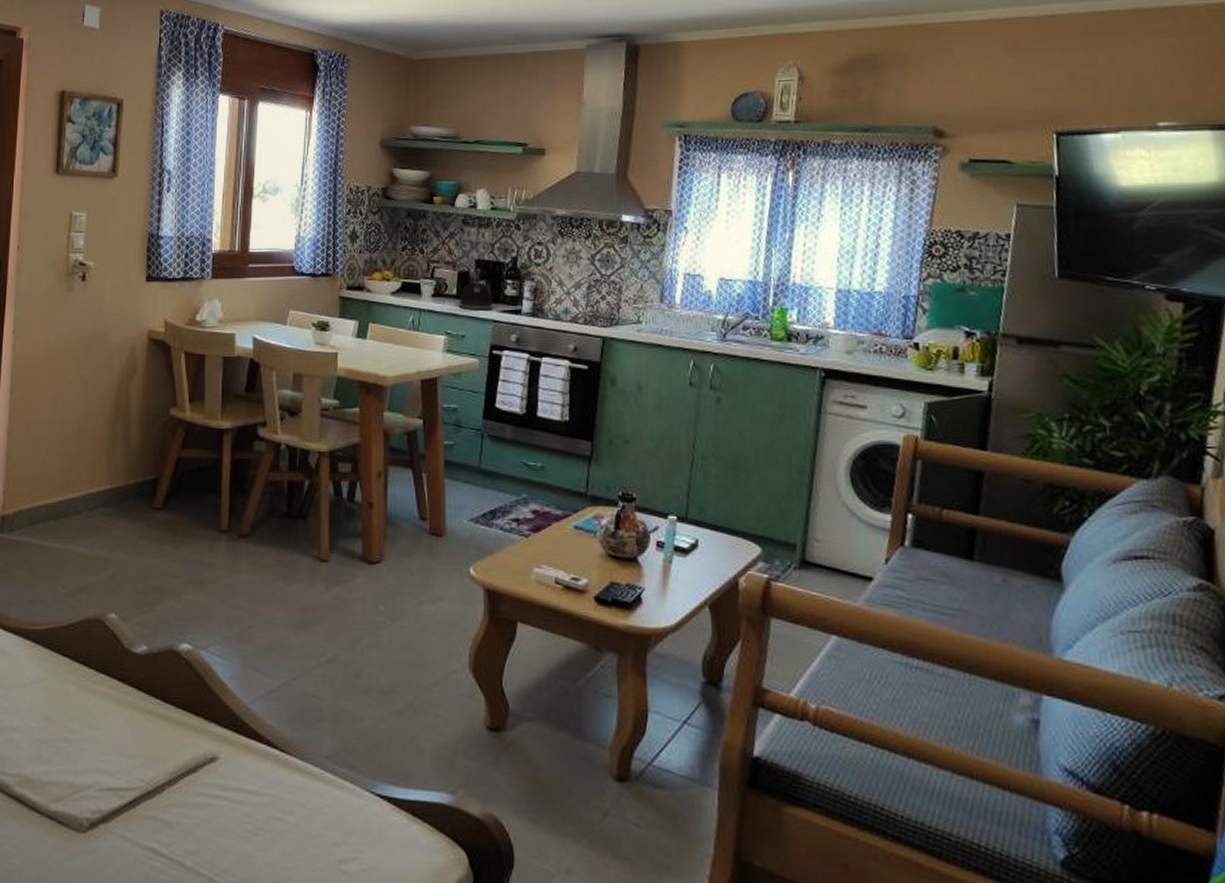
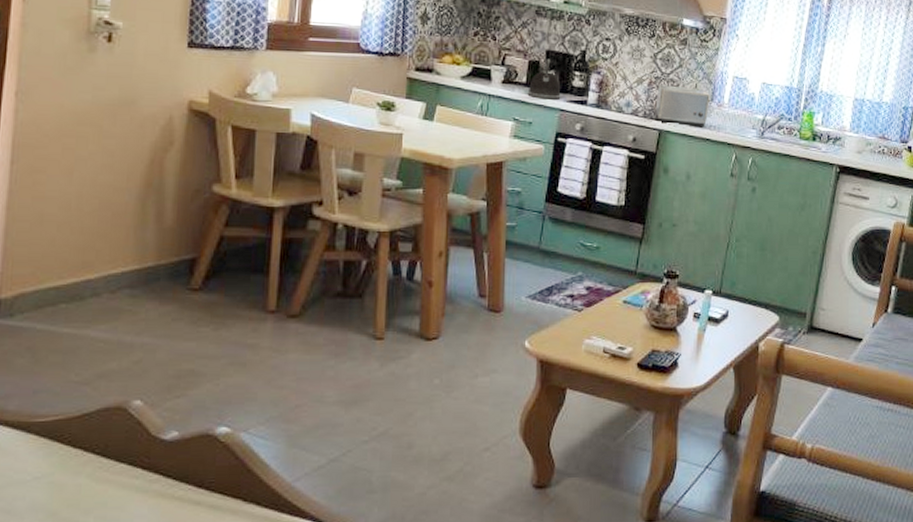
toaster: none [596,288,660,333] -> present [655,85,711,128]

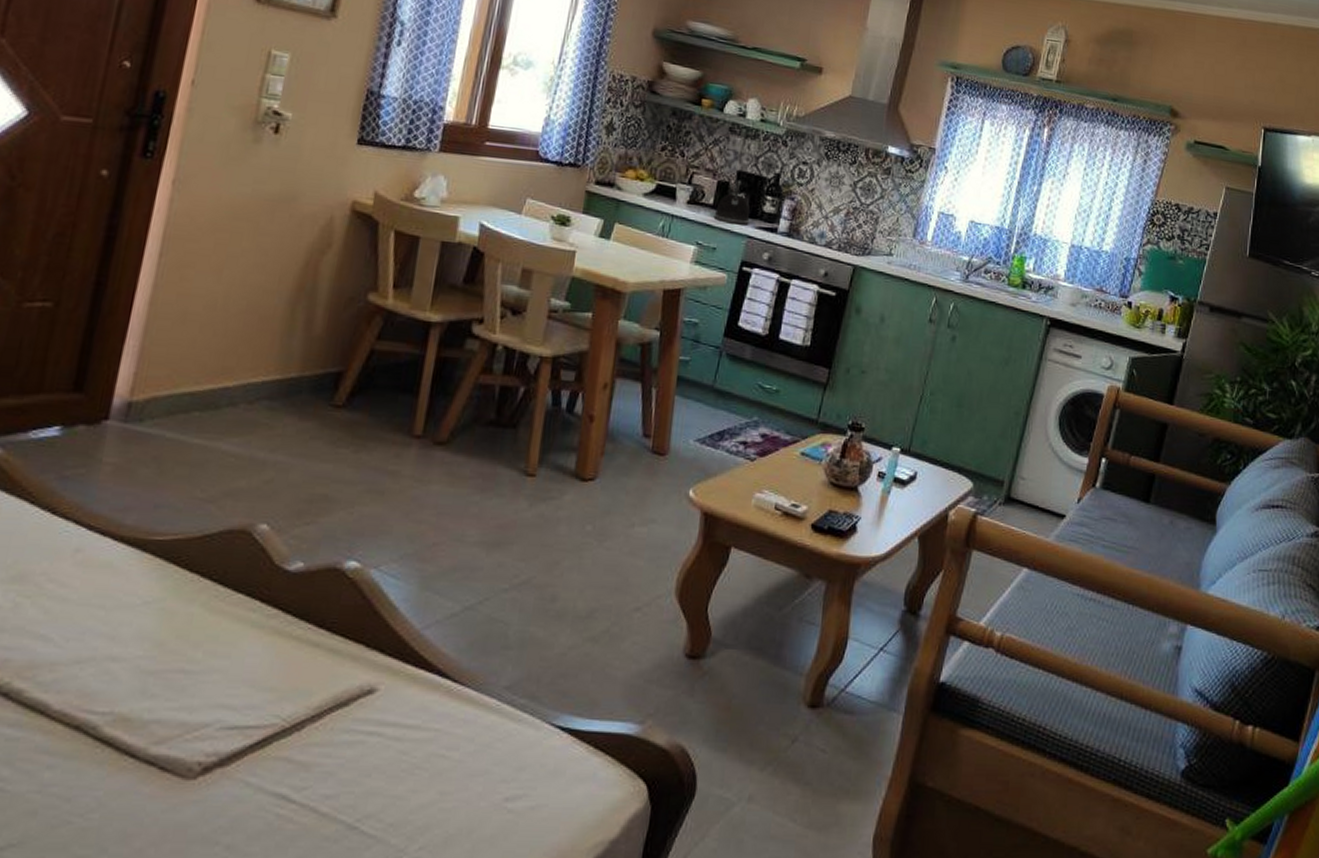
toaster: present [655,85,711,128] -> none [850,216,913,266]

